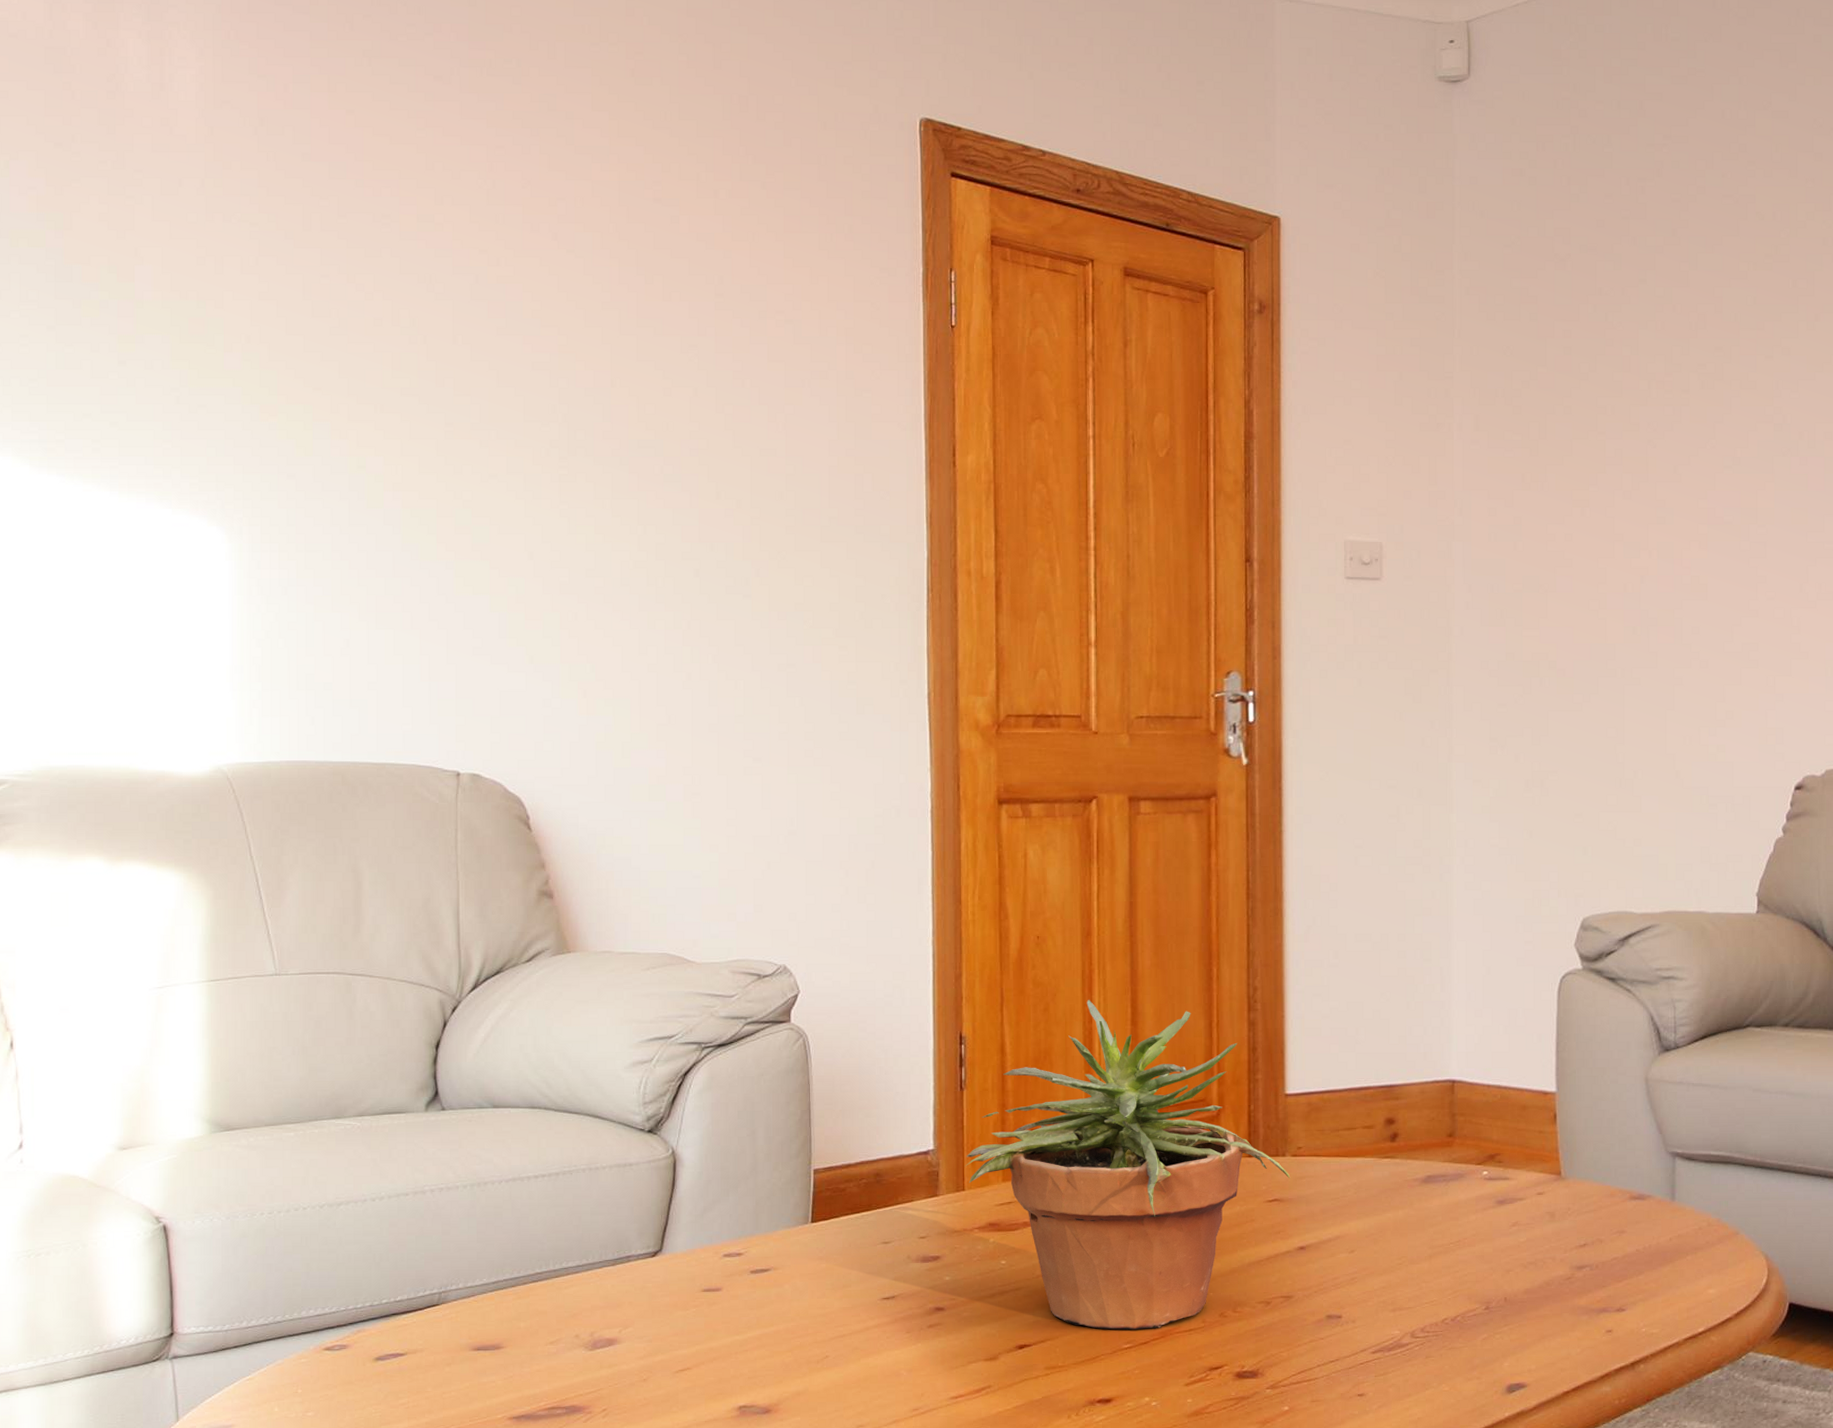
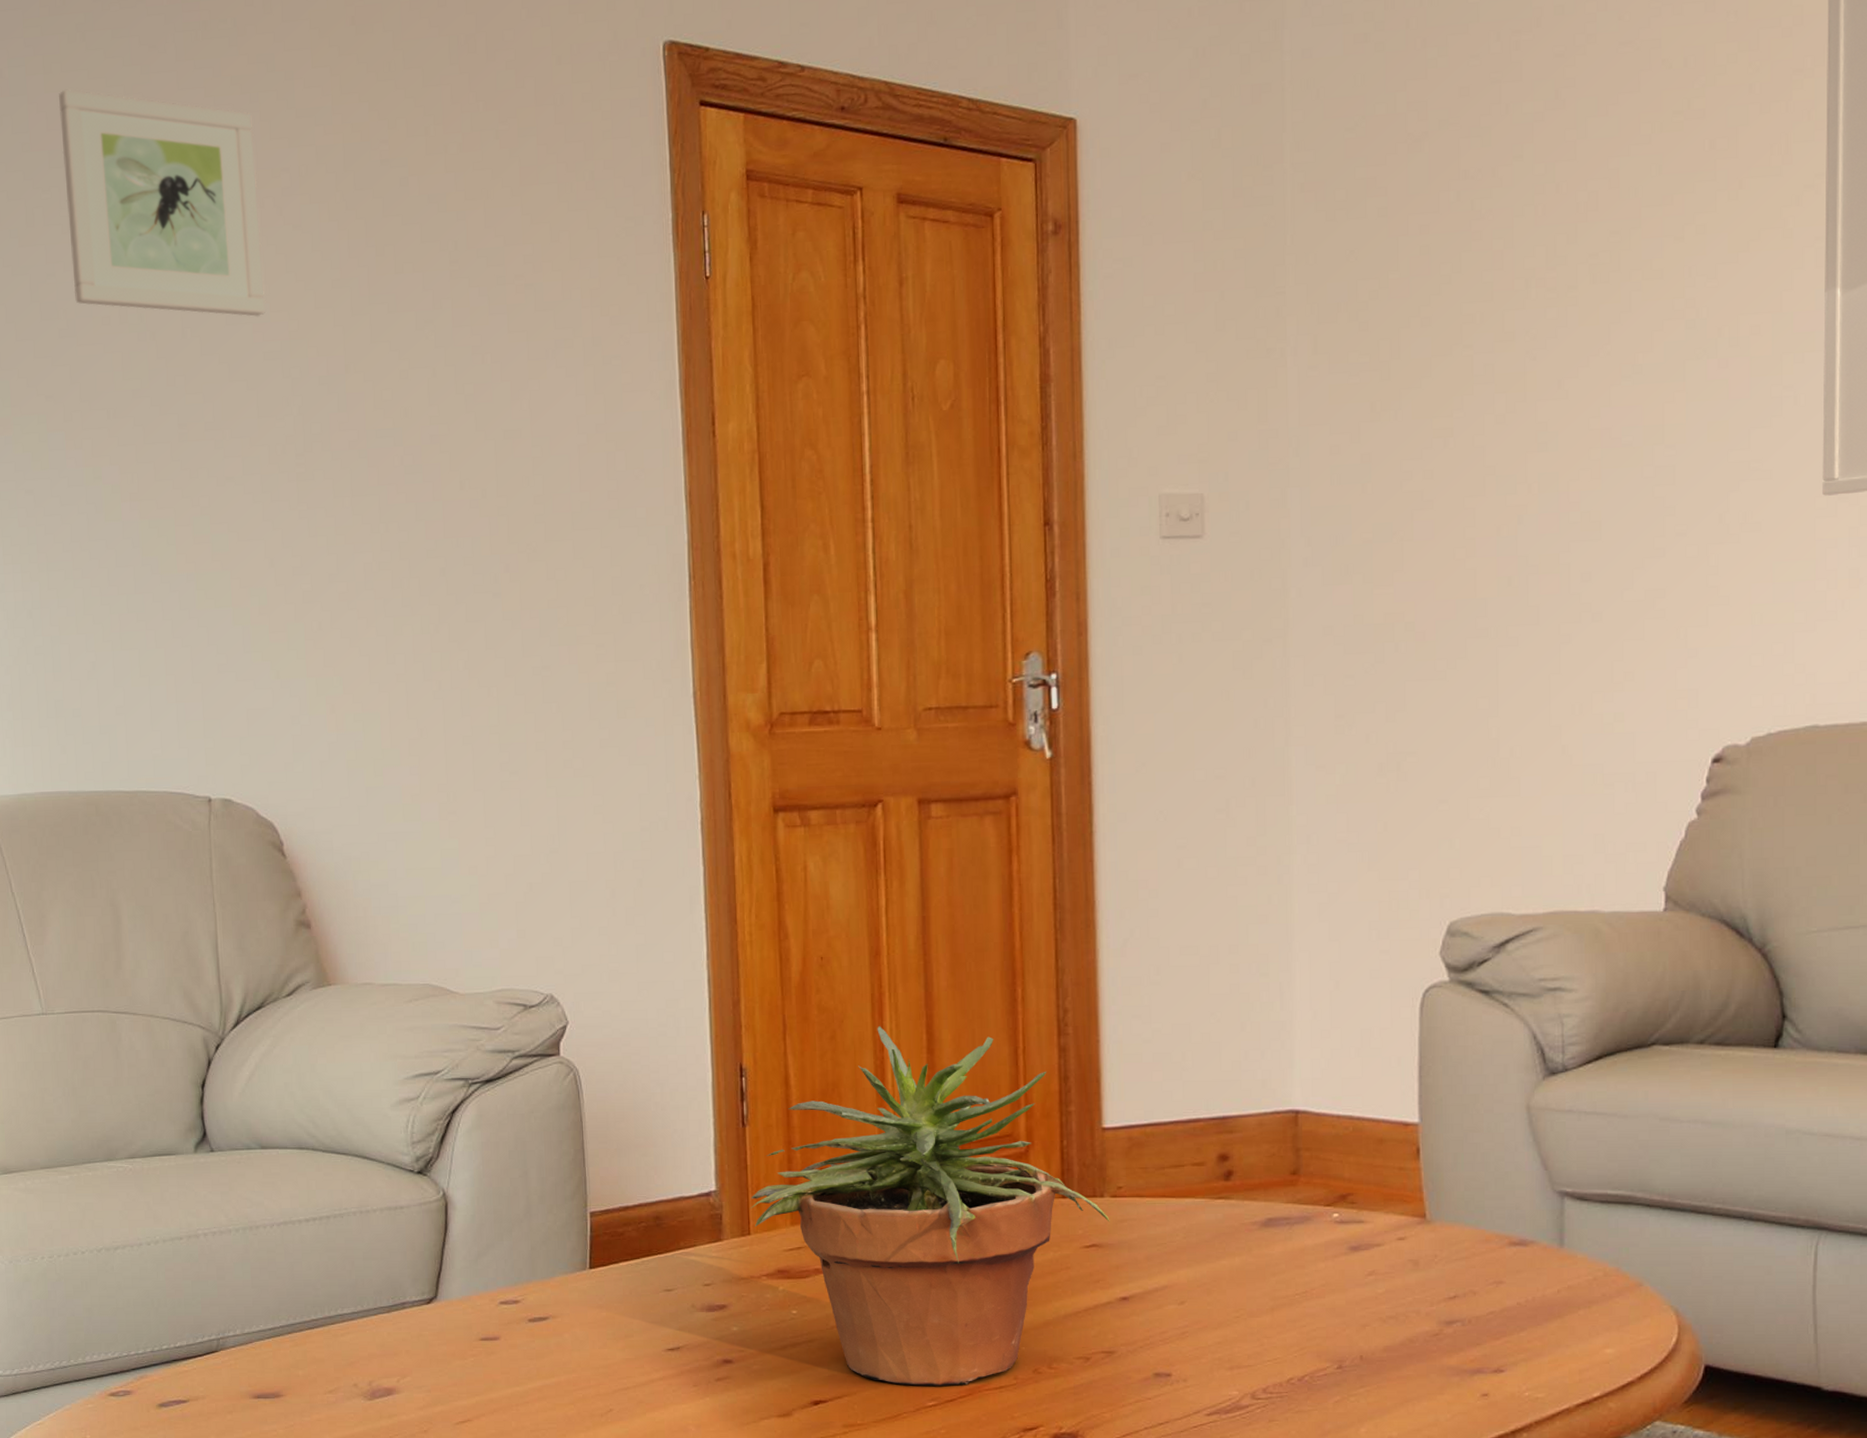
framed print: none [341,108,537,329] -> present [58,89,266,317]

